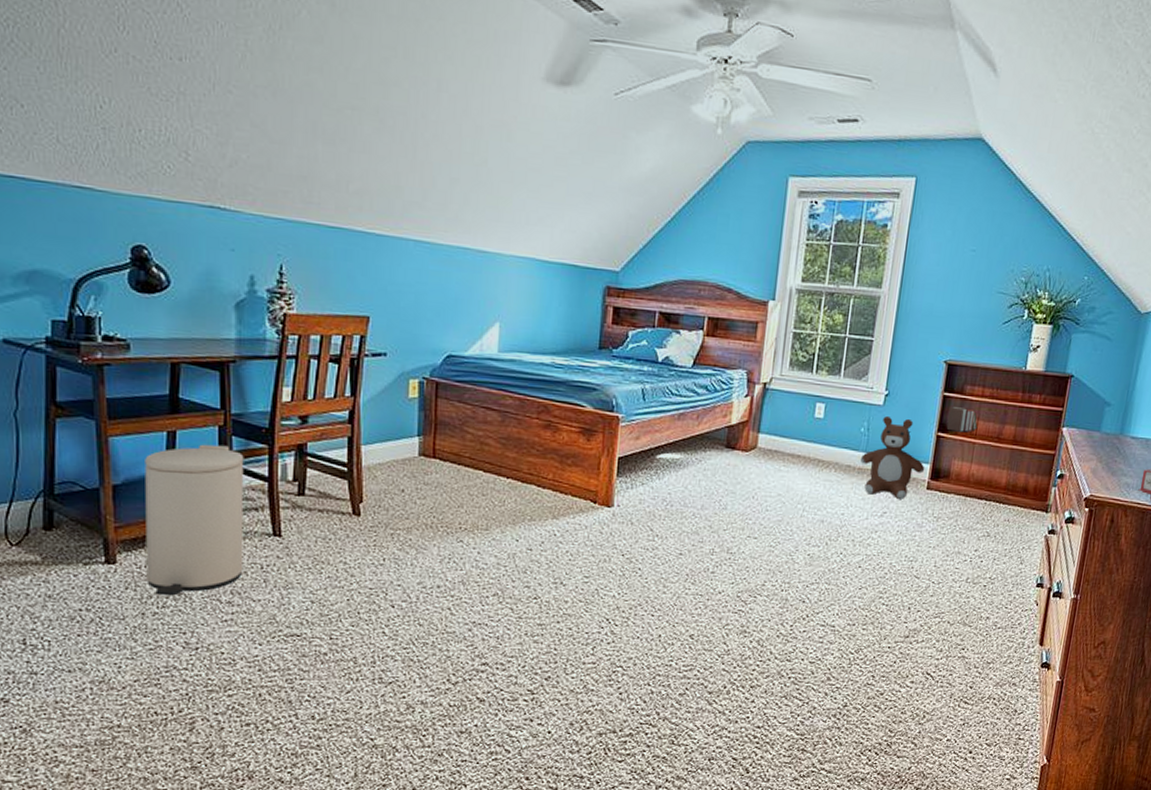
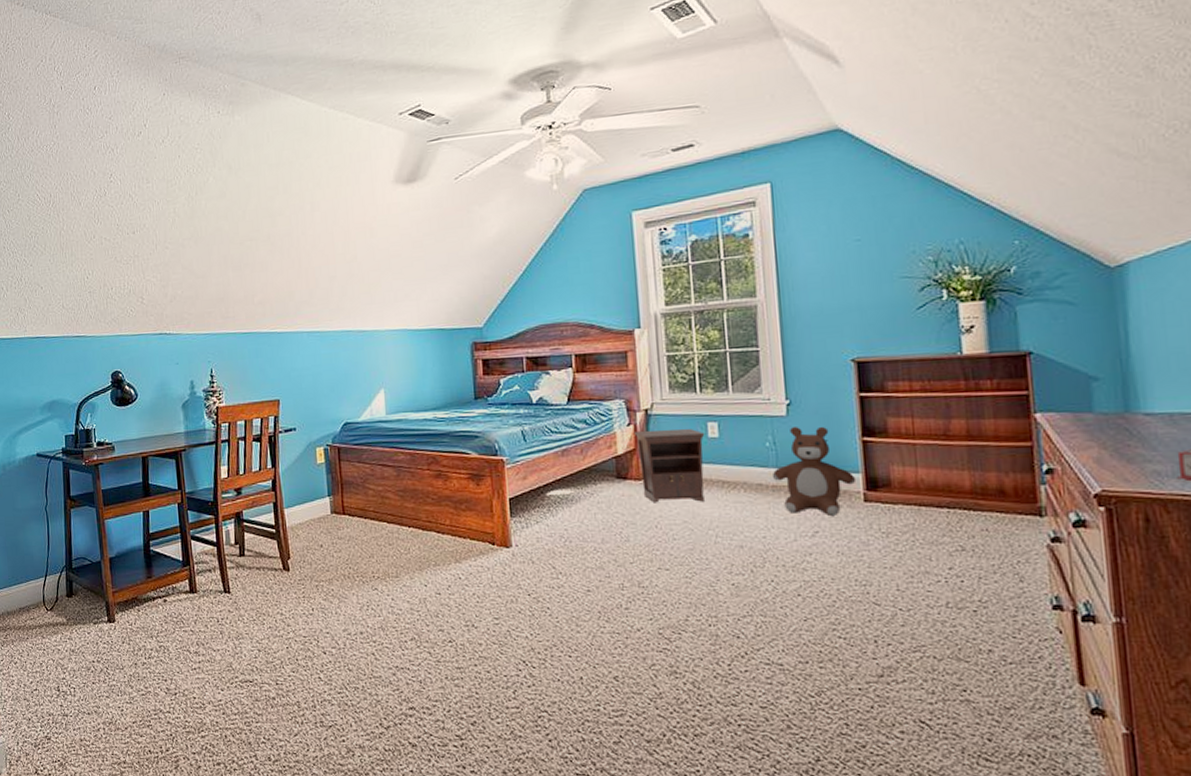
pedal bin: present [145,444,244,596] -> none [129,519,205,648]
nightstand: none [747,404,813,478] -> present [633,429,705,503]
books: present [946,405,978,433] -> none [870,405,914,435]

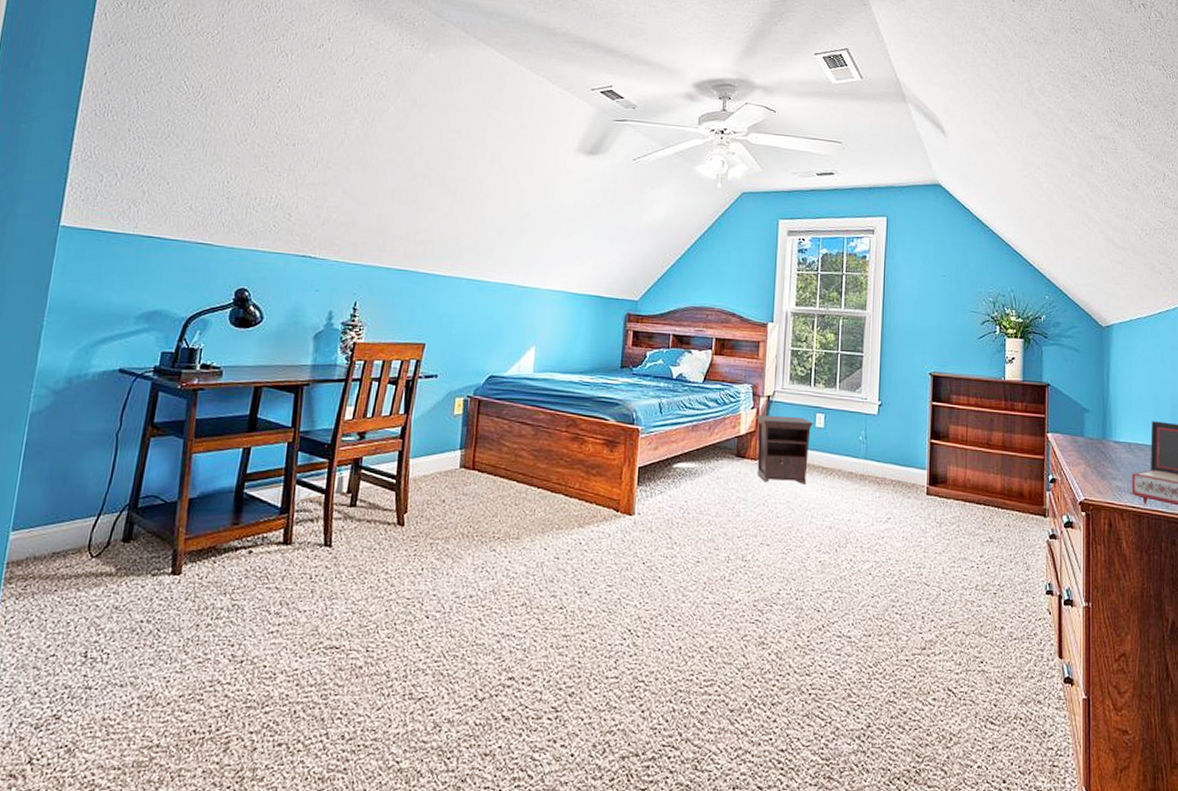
teddy bear: present [771,426,857,515] -> none [861,424,923,505]

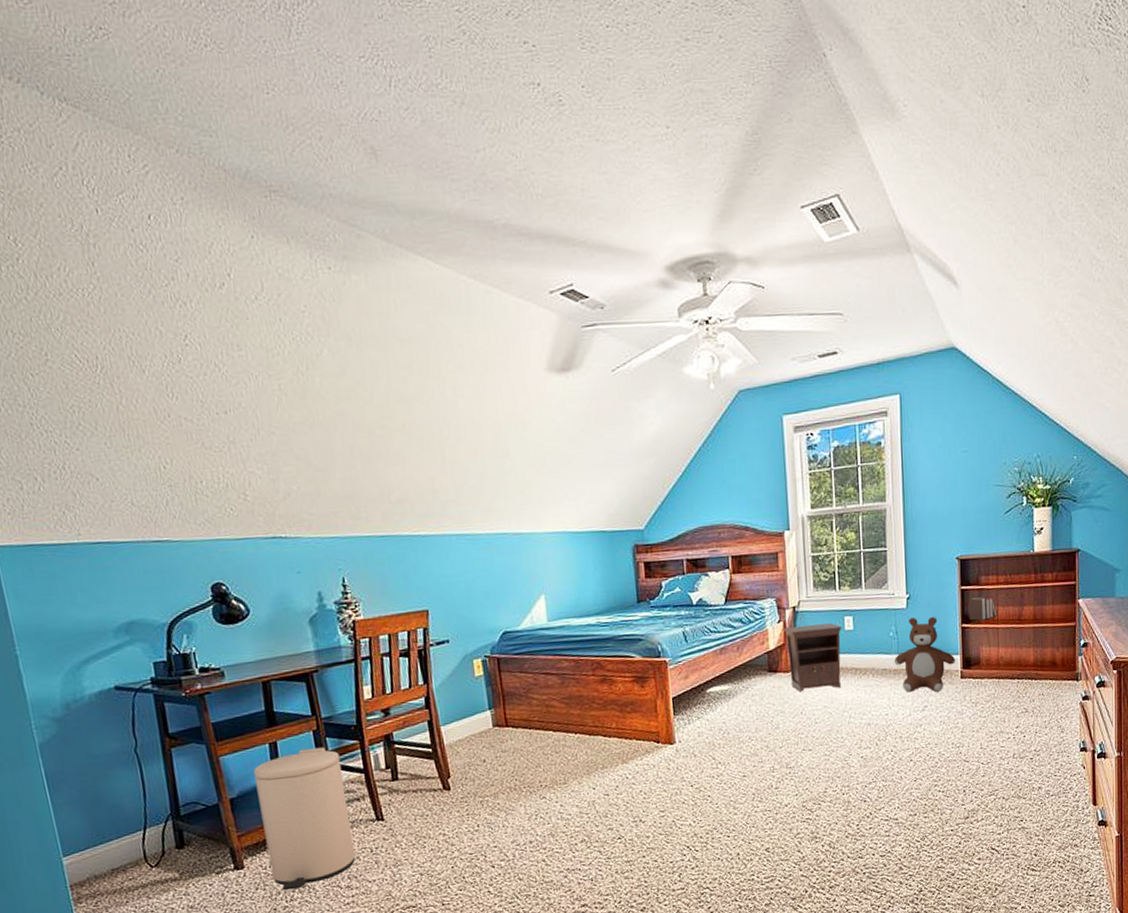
pedal bin: none [205,459,307,607] -> present [253,747,356,891]
teddy bear: none [861,424,923,505] -> present [894,617,956,692]
books: none [938,414,967,440] -> present [968,597,998,622]

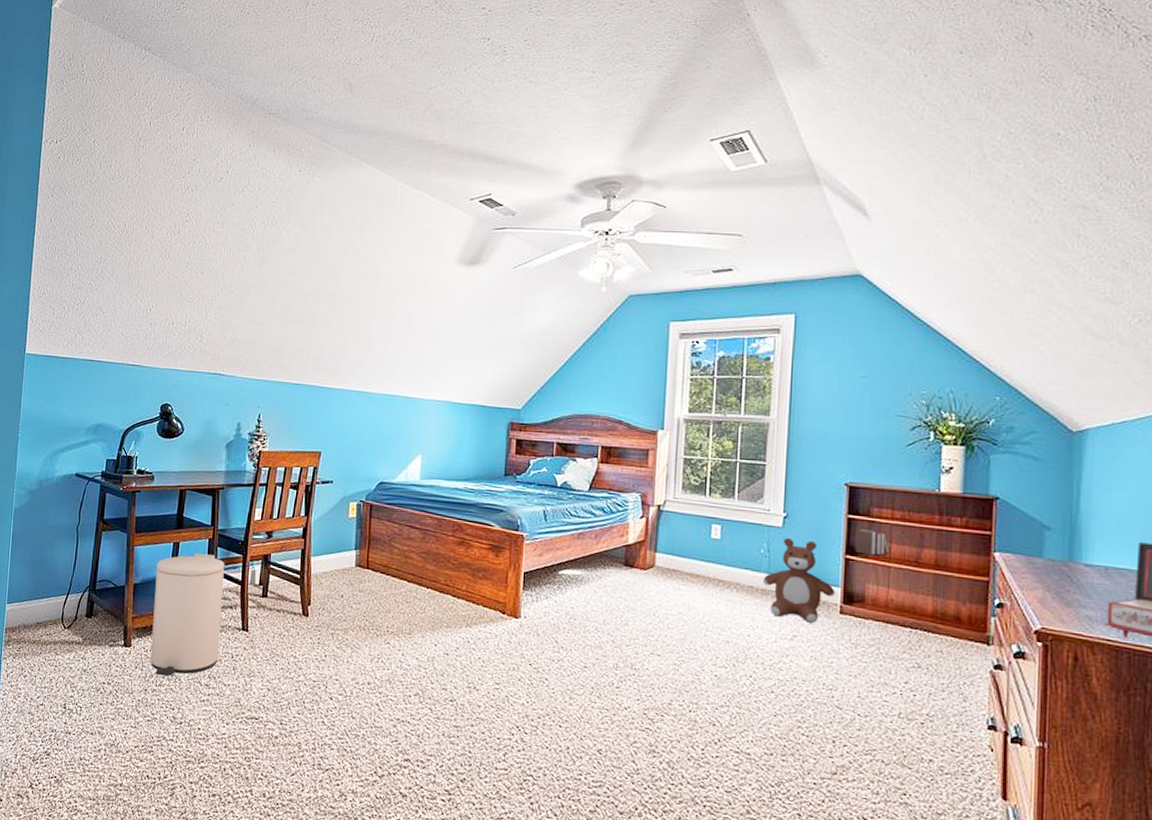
nightstand: present [783,623,843,693] -> none [645,525,709,597]

